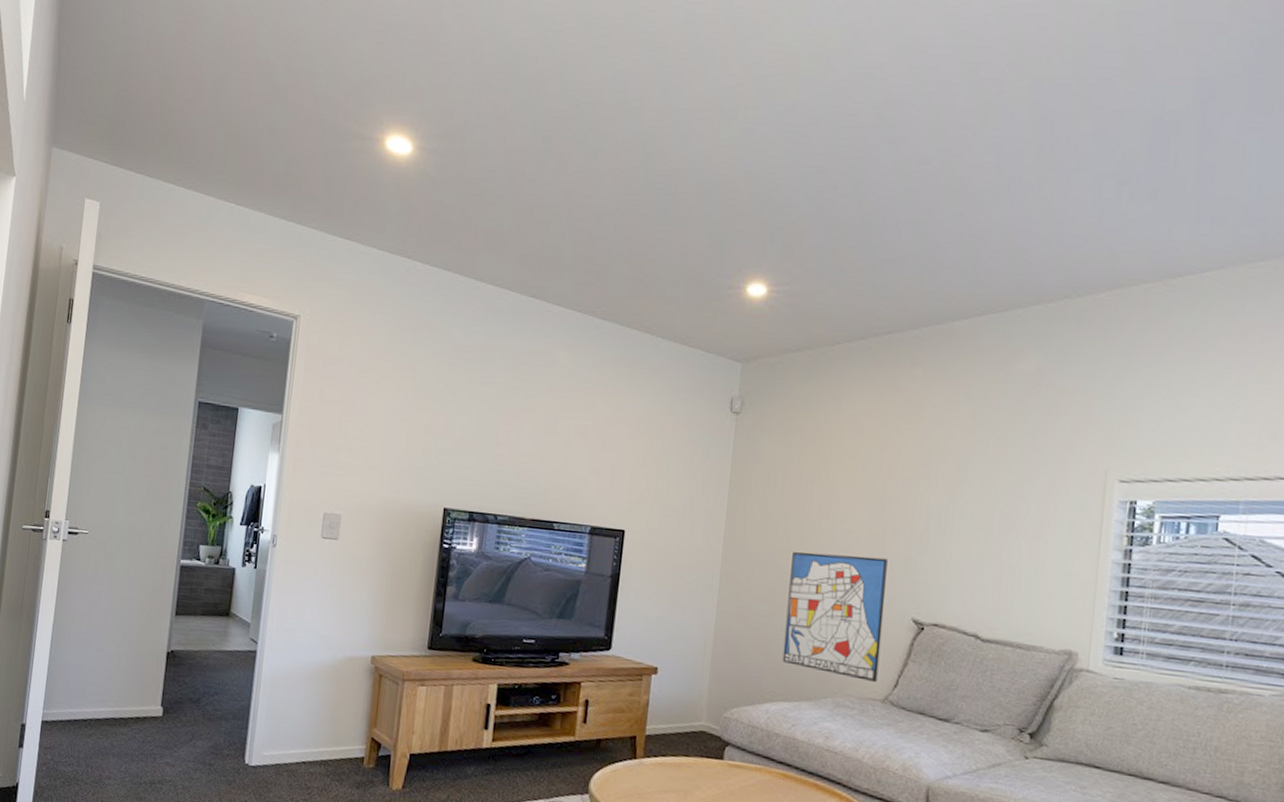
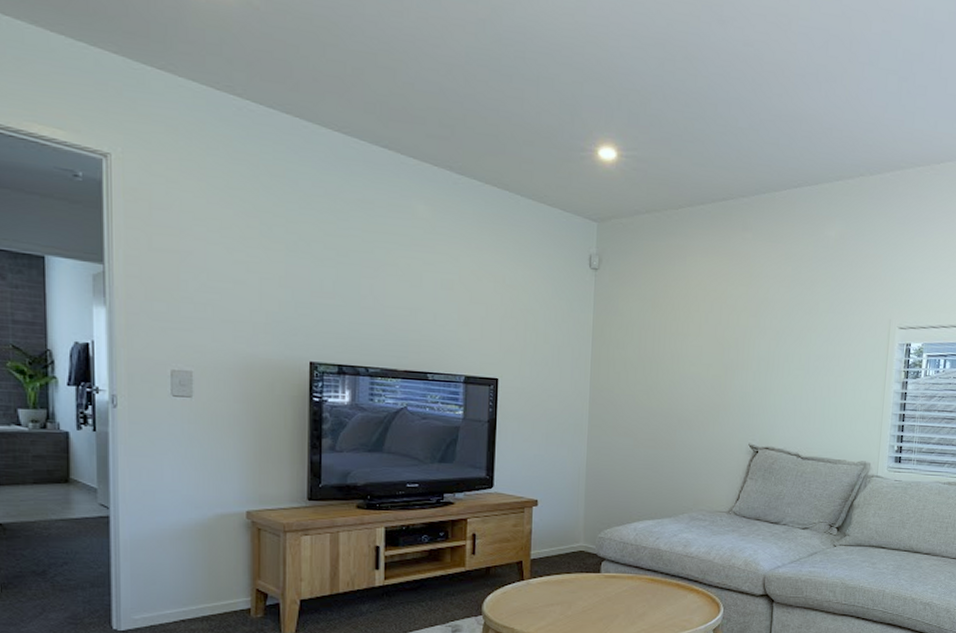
wall art: present [782,552,888,682] -> none [646,392,728,497]

